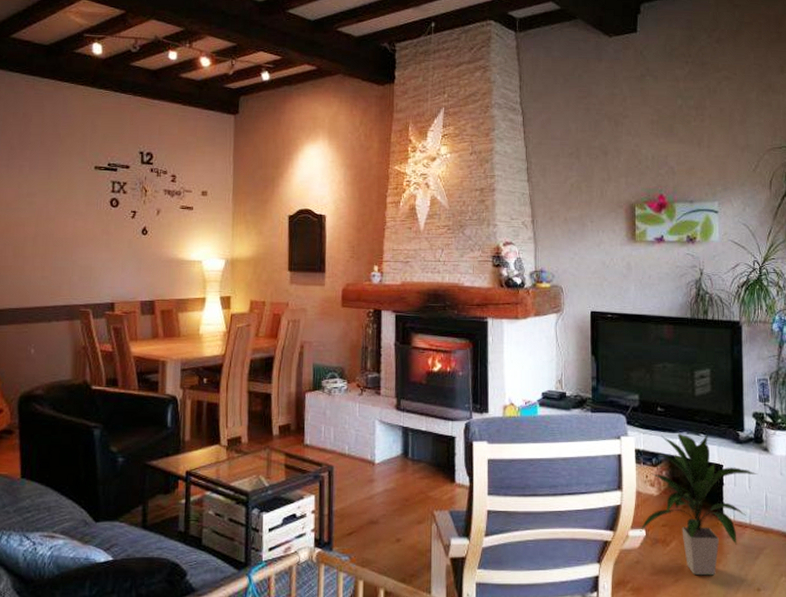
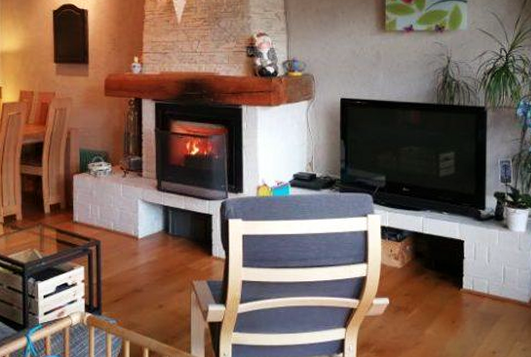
indoor plant: present [640,433,758,576] -> none [384,212,497,340]

